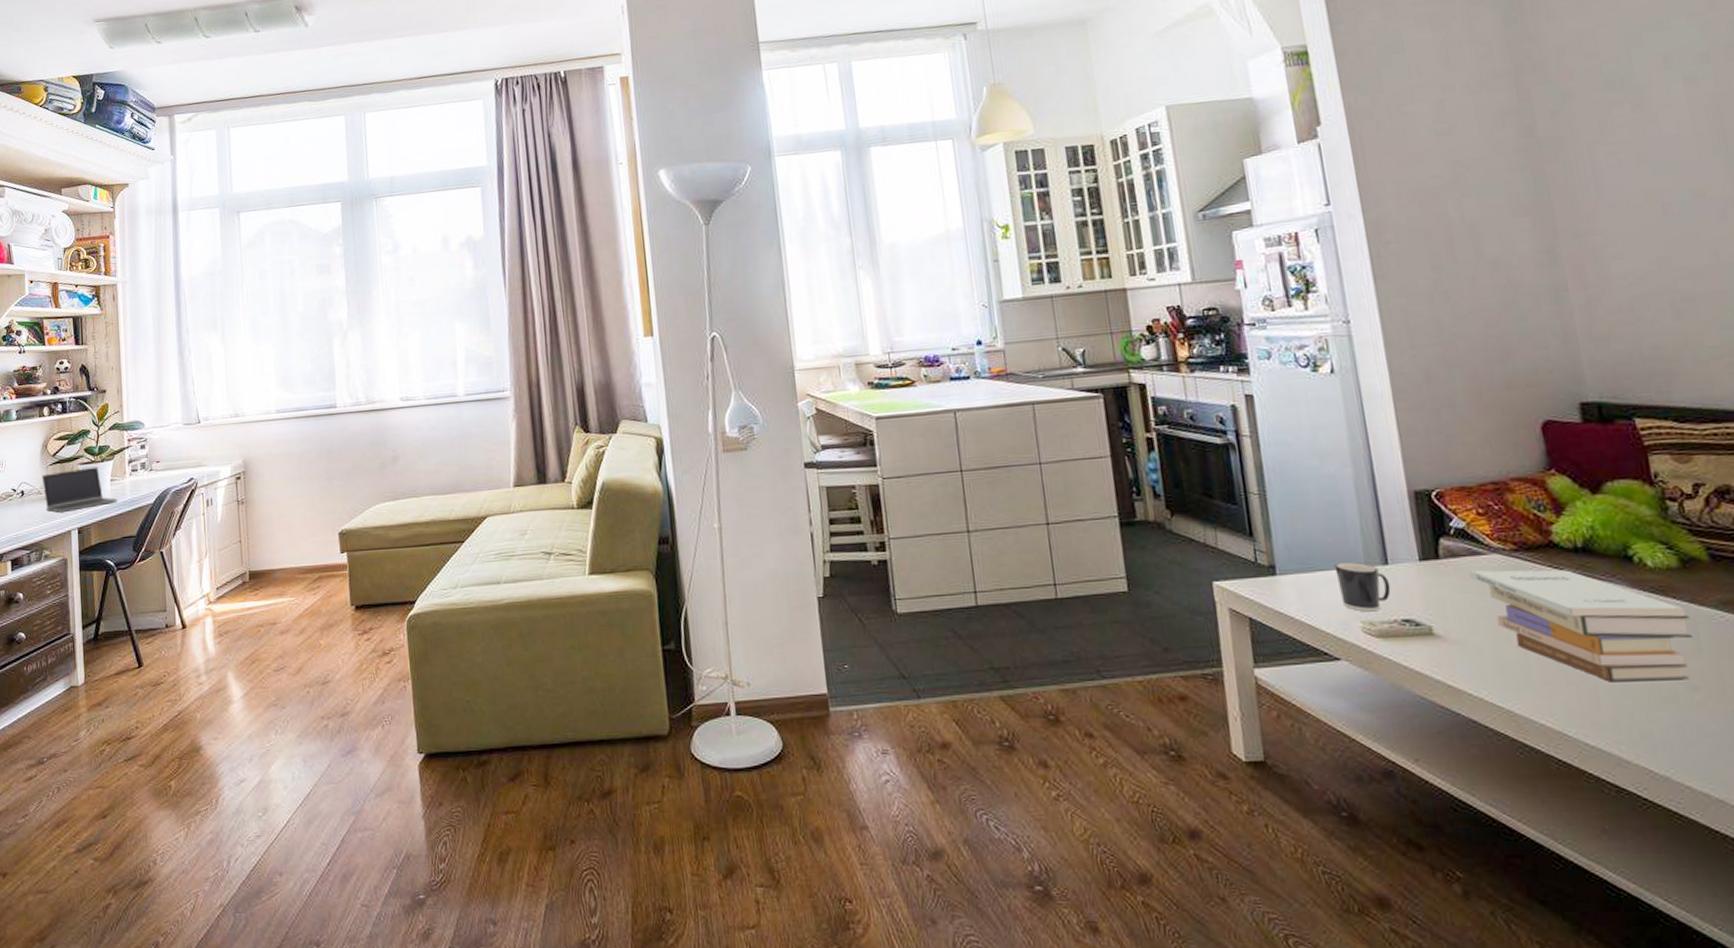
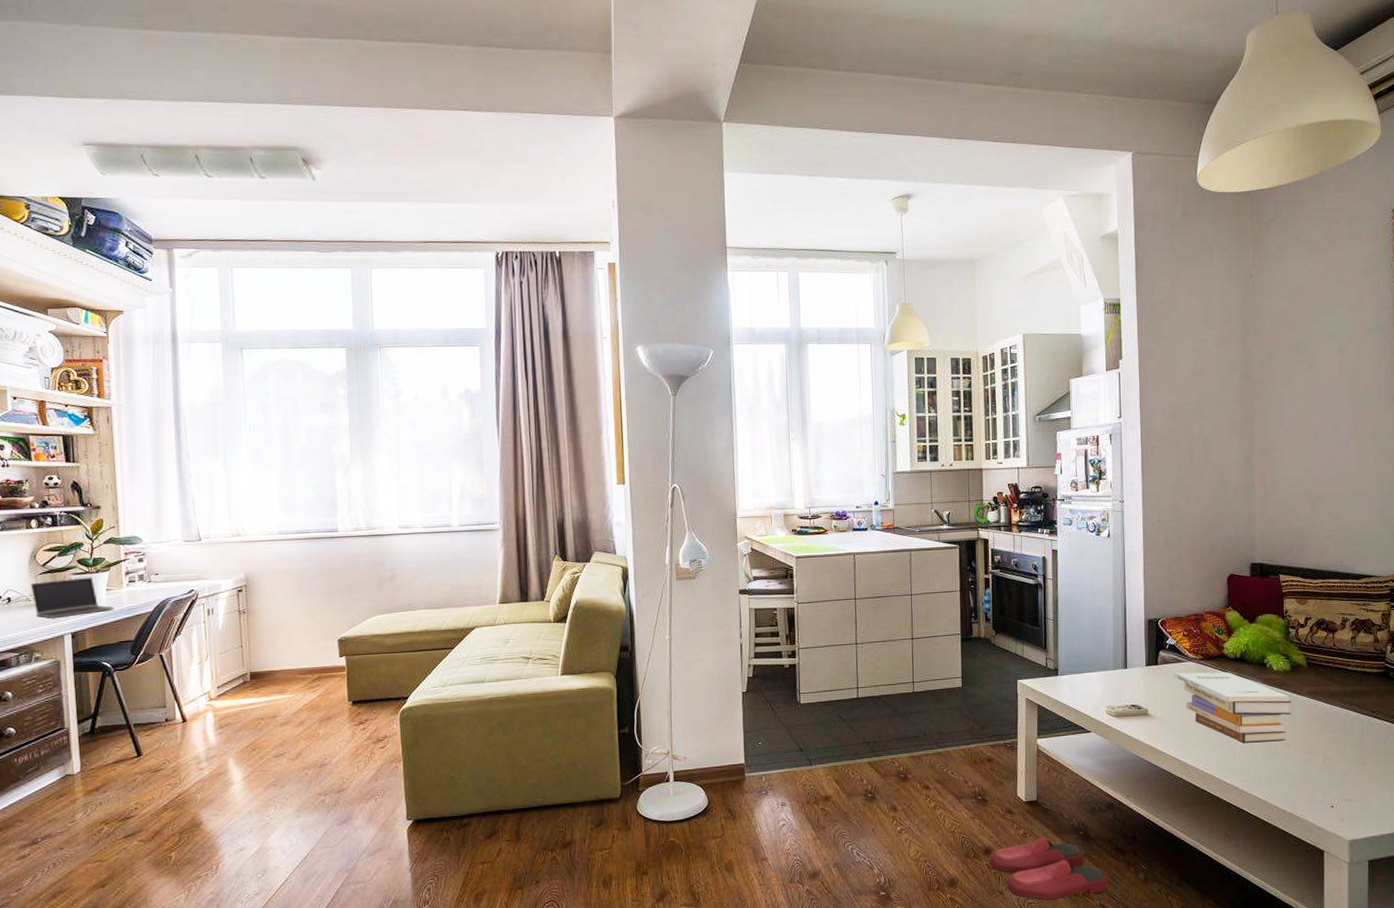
slippers: none [1198,816,1401,915] -> present [989,836,1108,900]
mug: present [1334,561,1391,612] -> none [1094,666,1127,700]

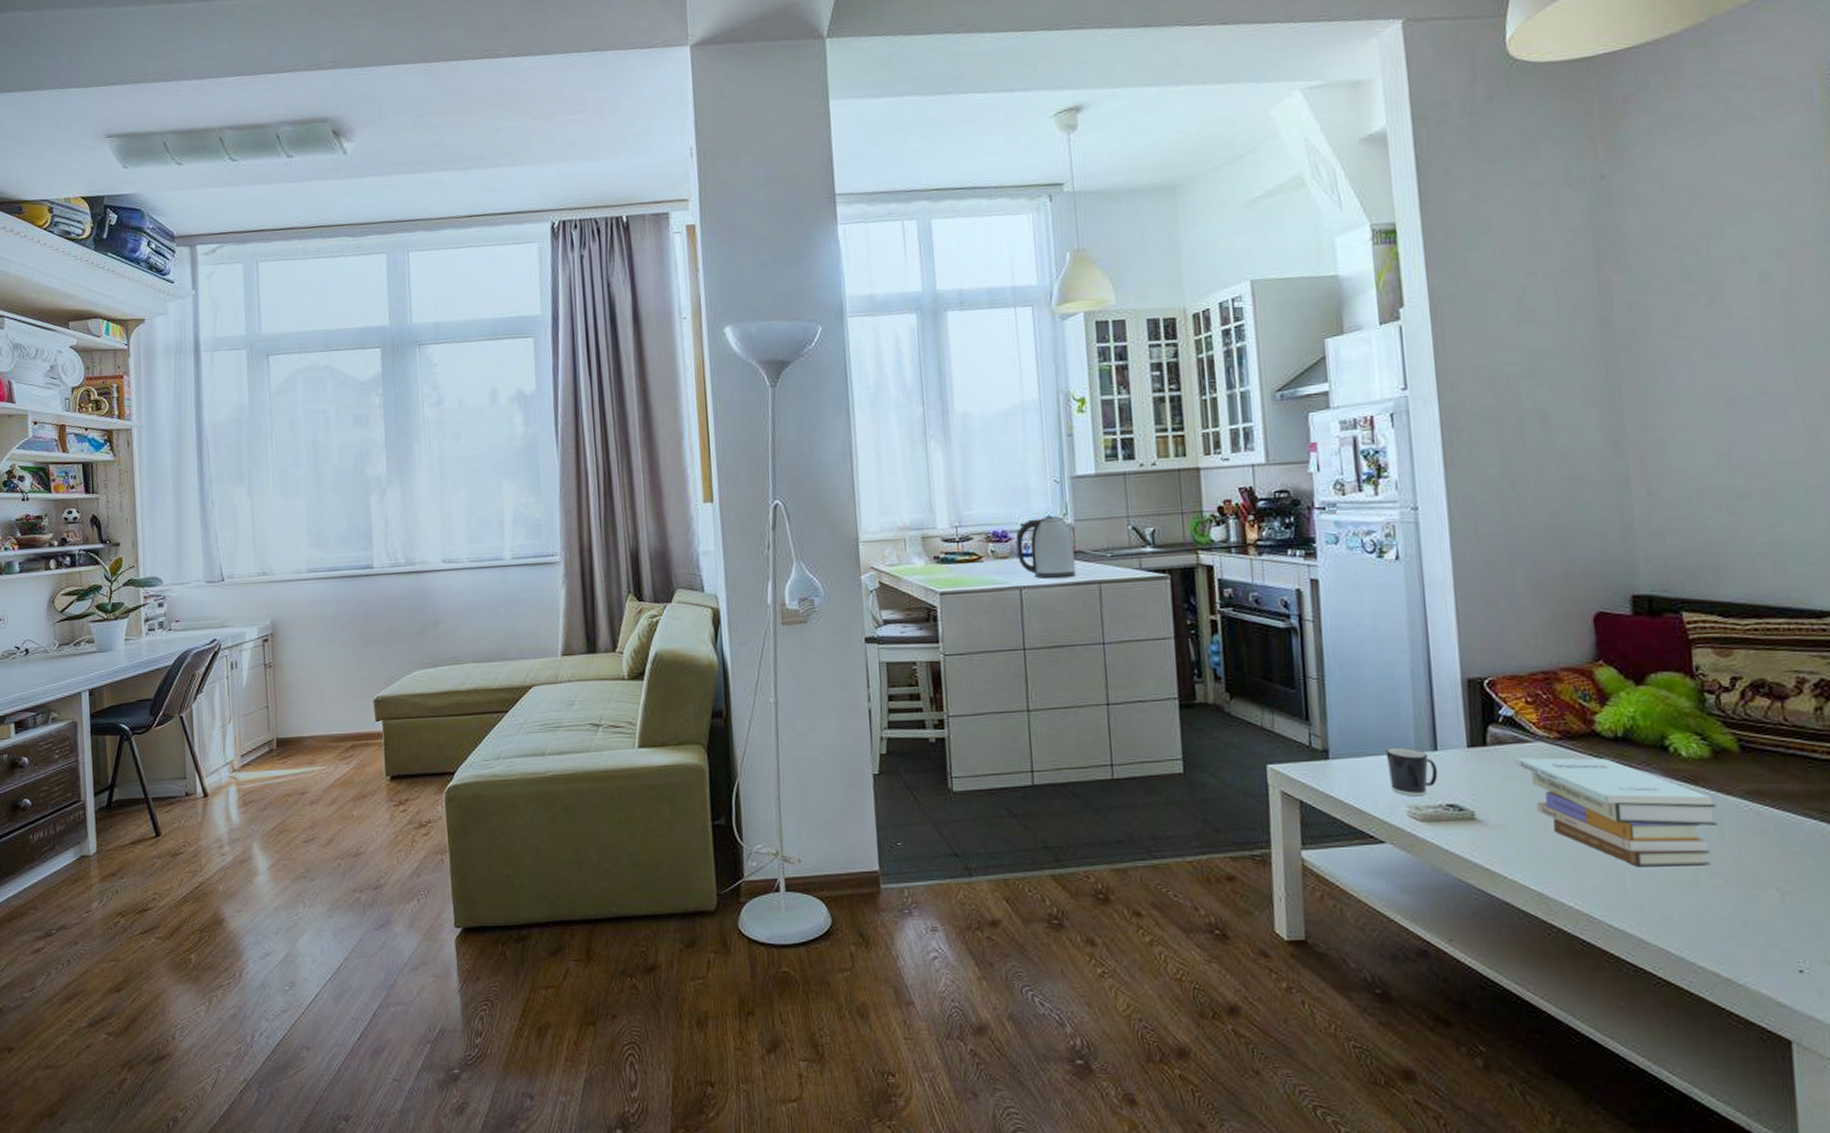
laptop computer: present [30,577,114,618] -> none [48,625,133,673]
kettle: none [852,501,894,548] -> present [1016,516,1076,580]
slippers: present [989,836,1108,900] -> none [1236,993,1426,1087]
mug: none [1094,666,1127,700] -> present [1385,747,1438,797]

